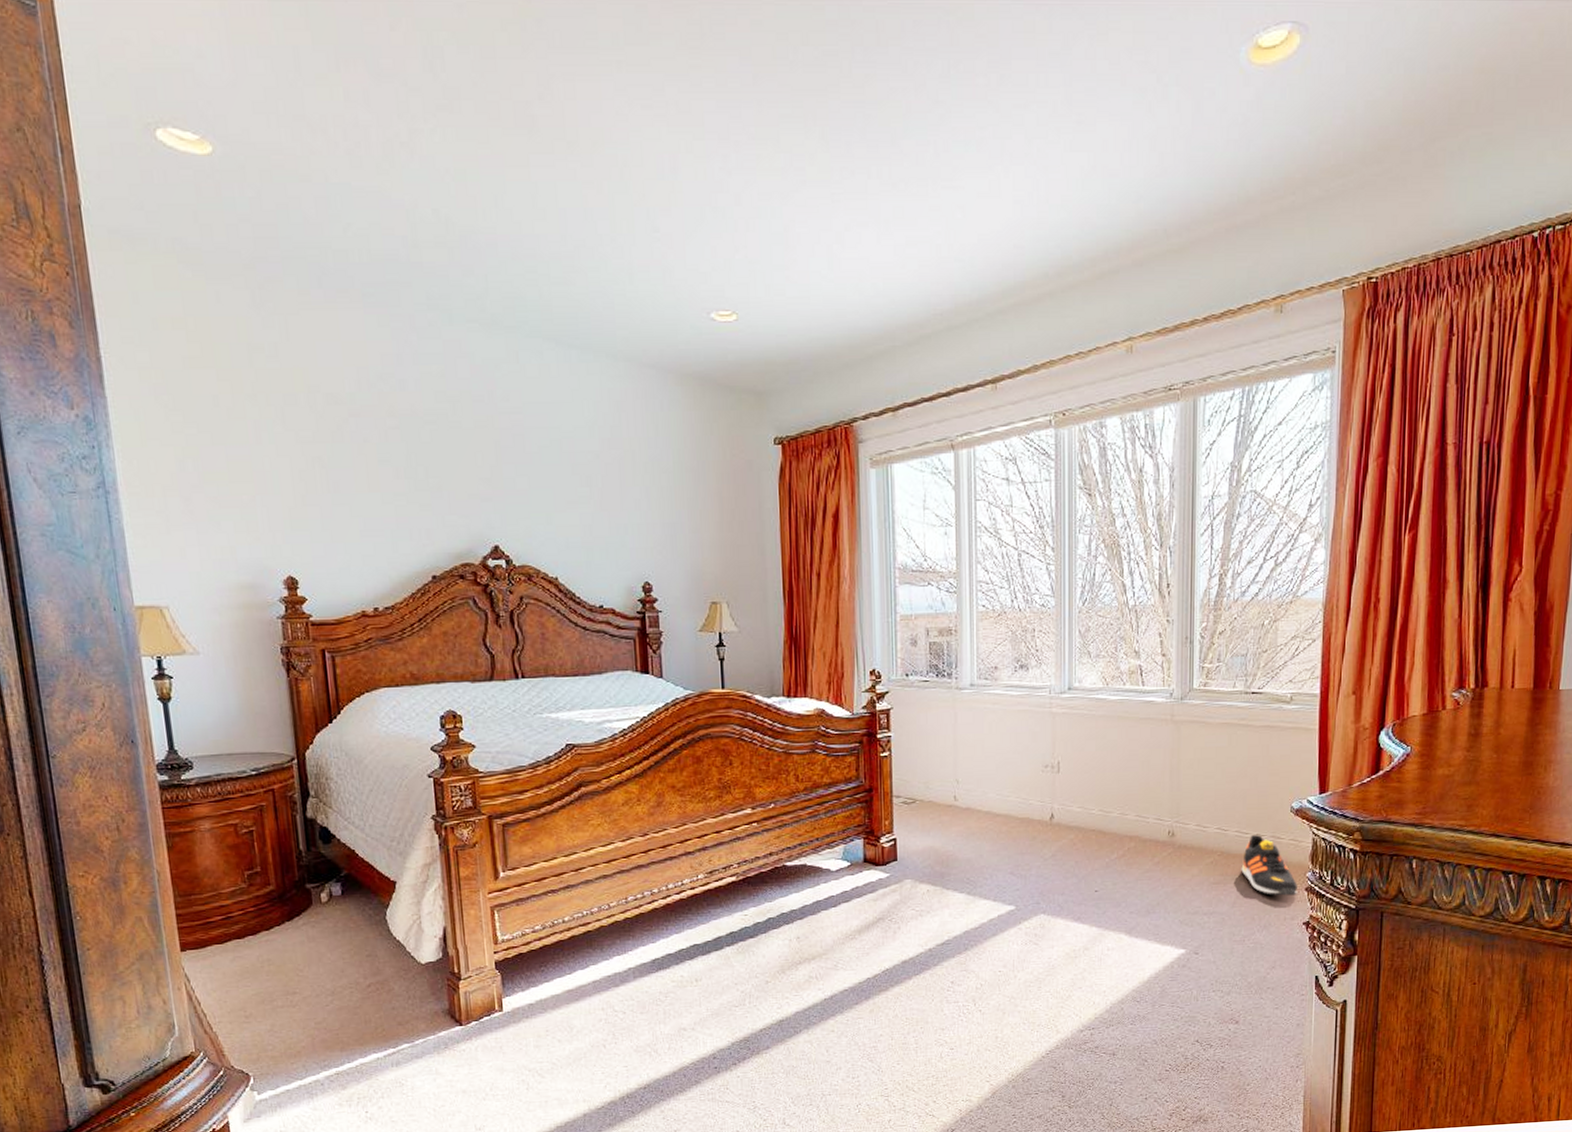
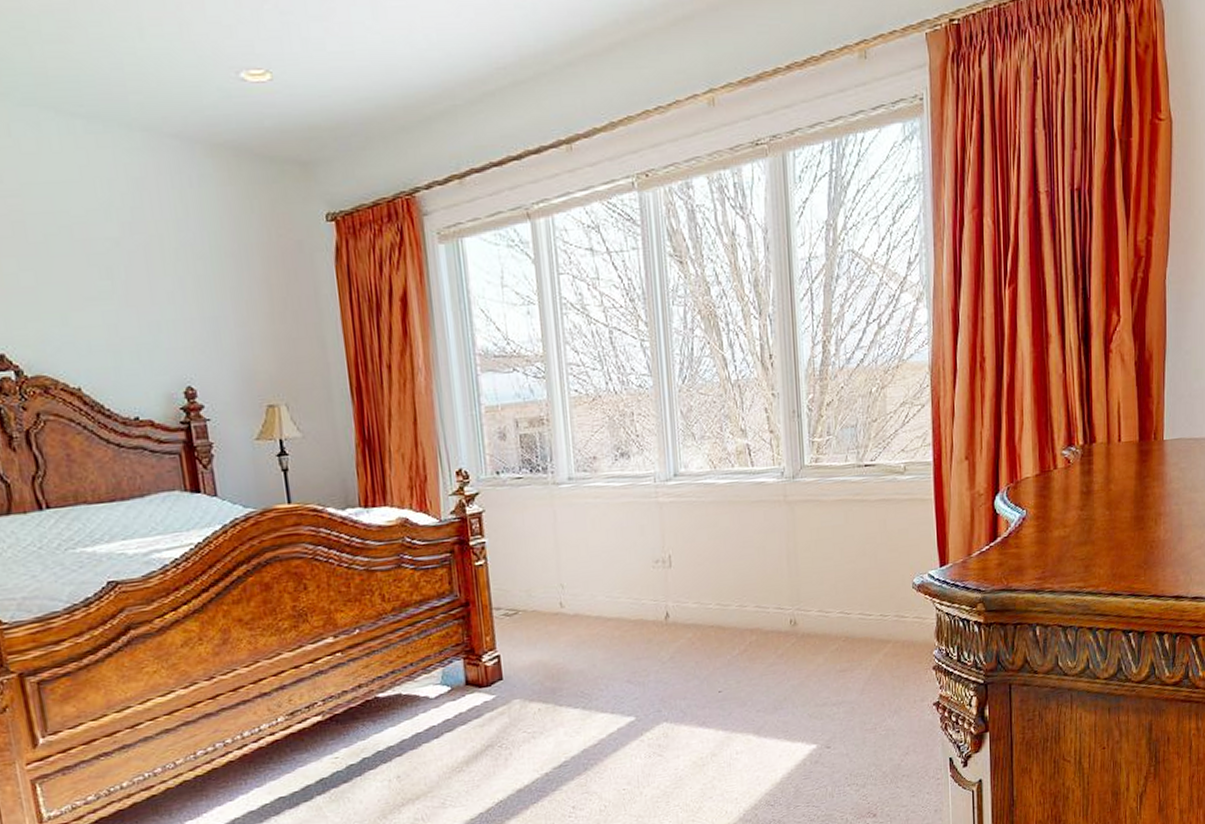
shoe: present [1241,834,1297,896] -> none [867,615,925,678]

